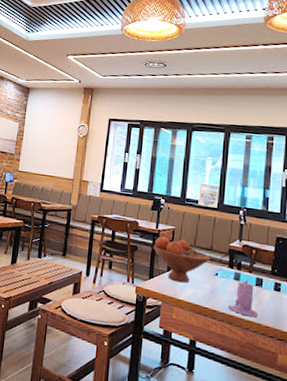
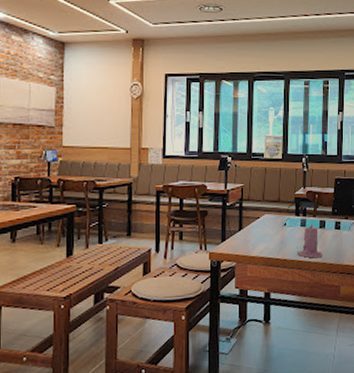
fruit bowl: present [152,236,211,283] -> none [223,195,279,240]

